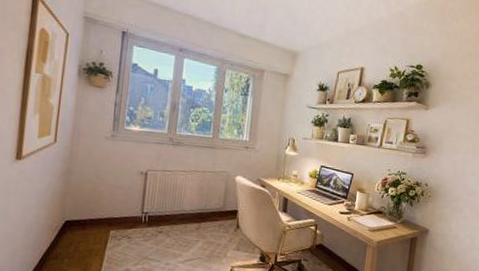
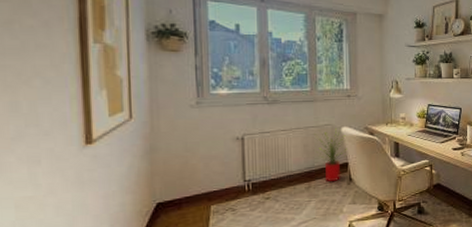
house plant: none [209,176,239,226] -> present [314,128,347,181]

